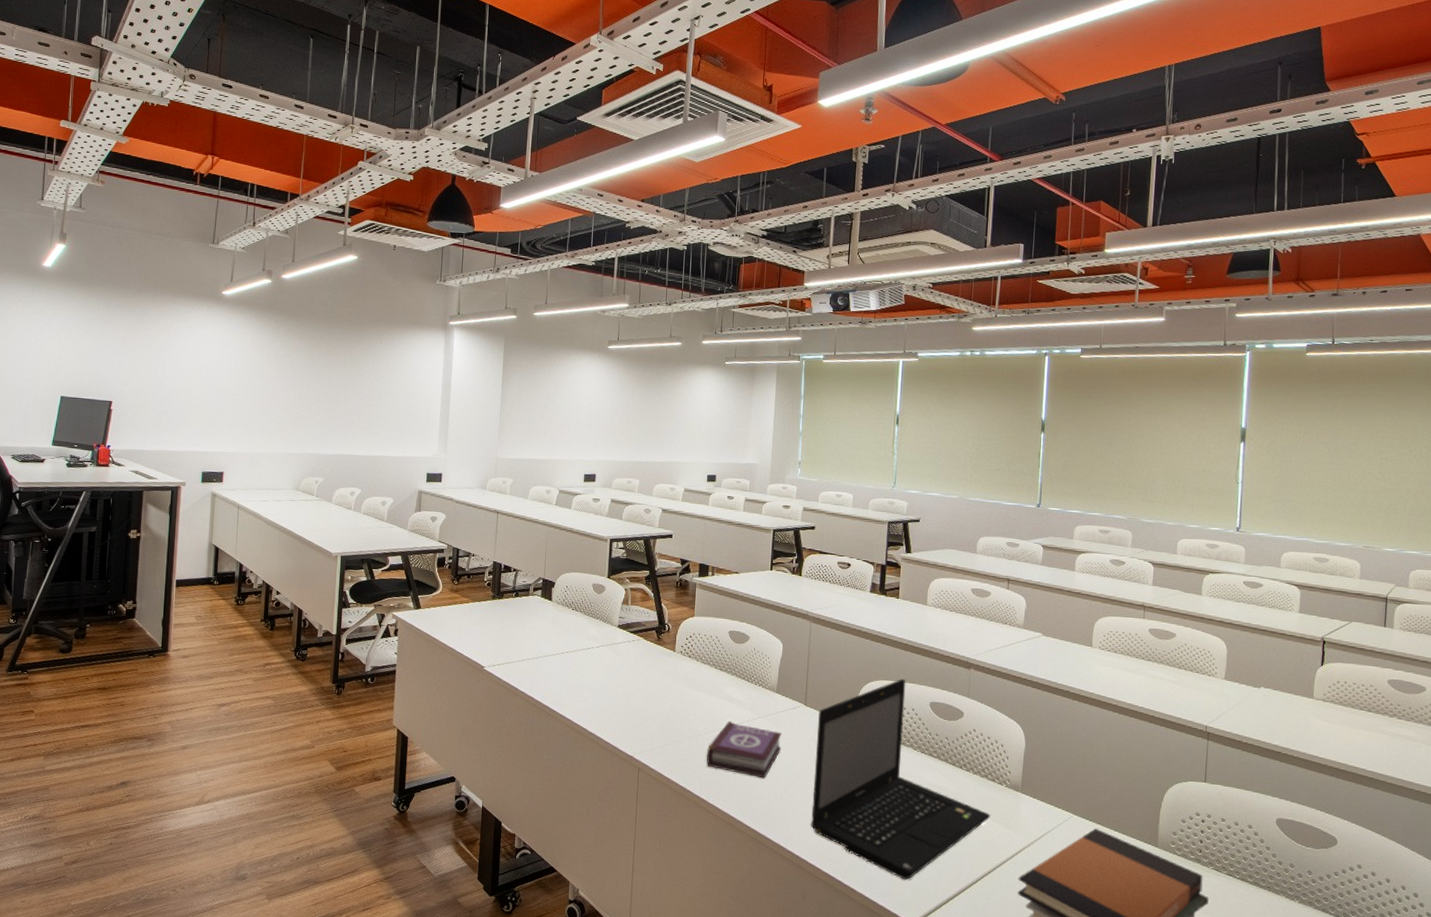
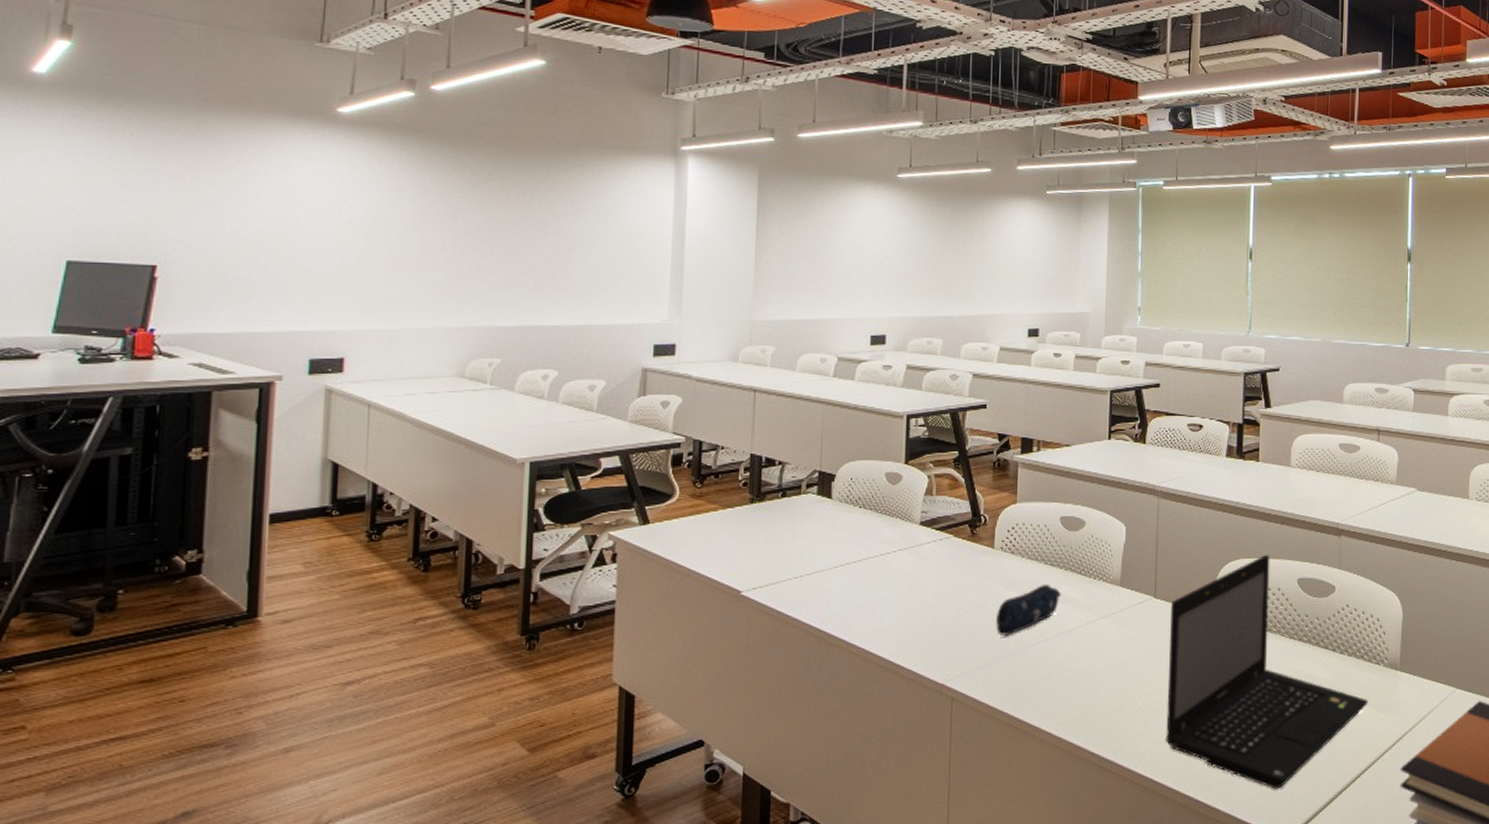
pencil case: none [675,685,728,724] -> present [996,585,1061,637]
book: present [706,721,782,779] -> none [1036,627,1128,692]

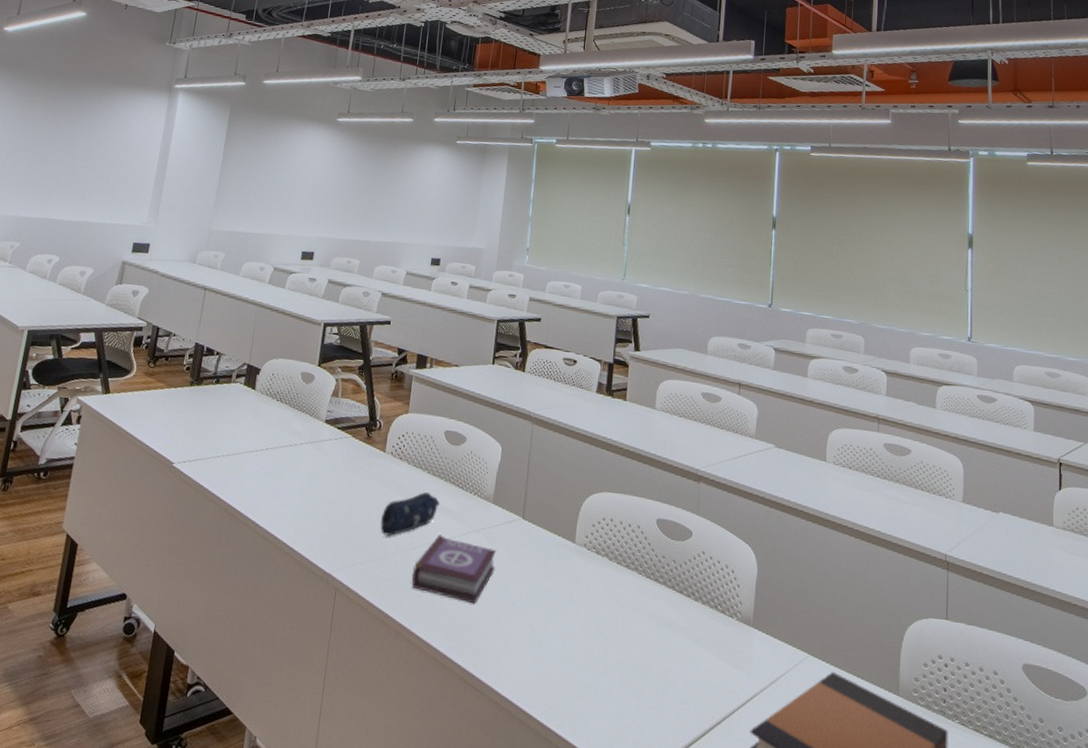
book: none [1036,627,1128,692] -> present [412,535,496,604]
laptop: present [1166,554,1369,789] -> none [524,491,721,731]

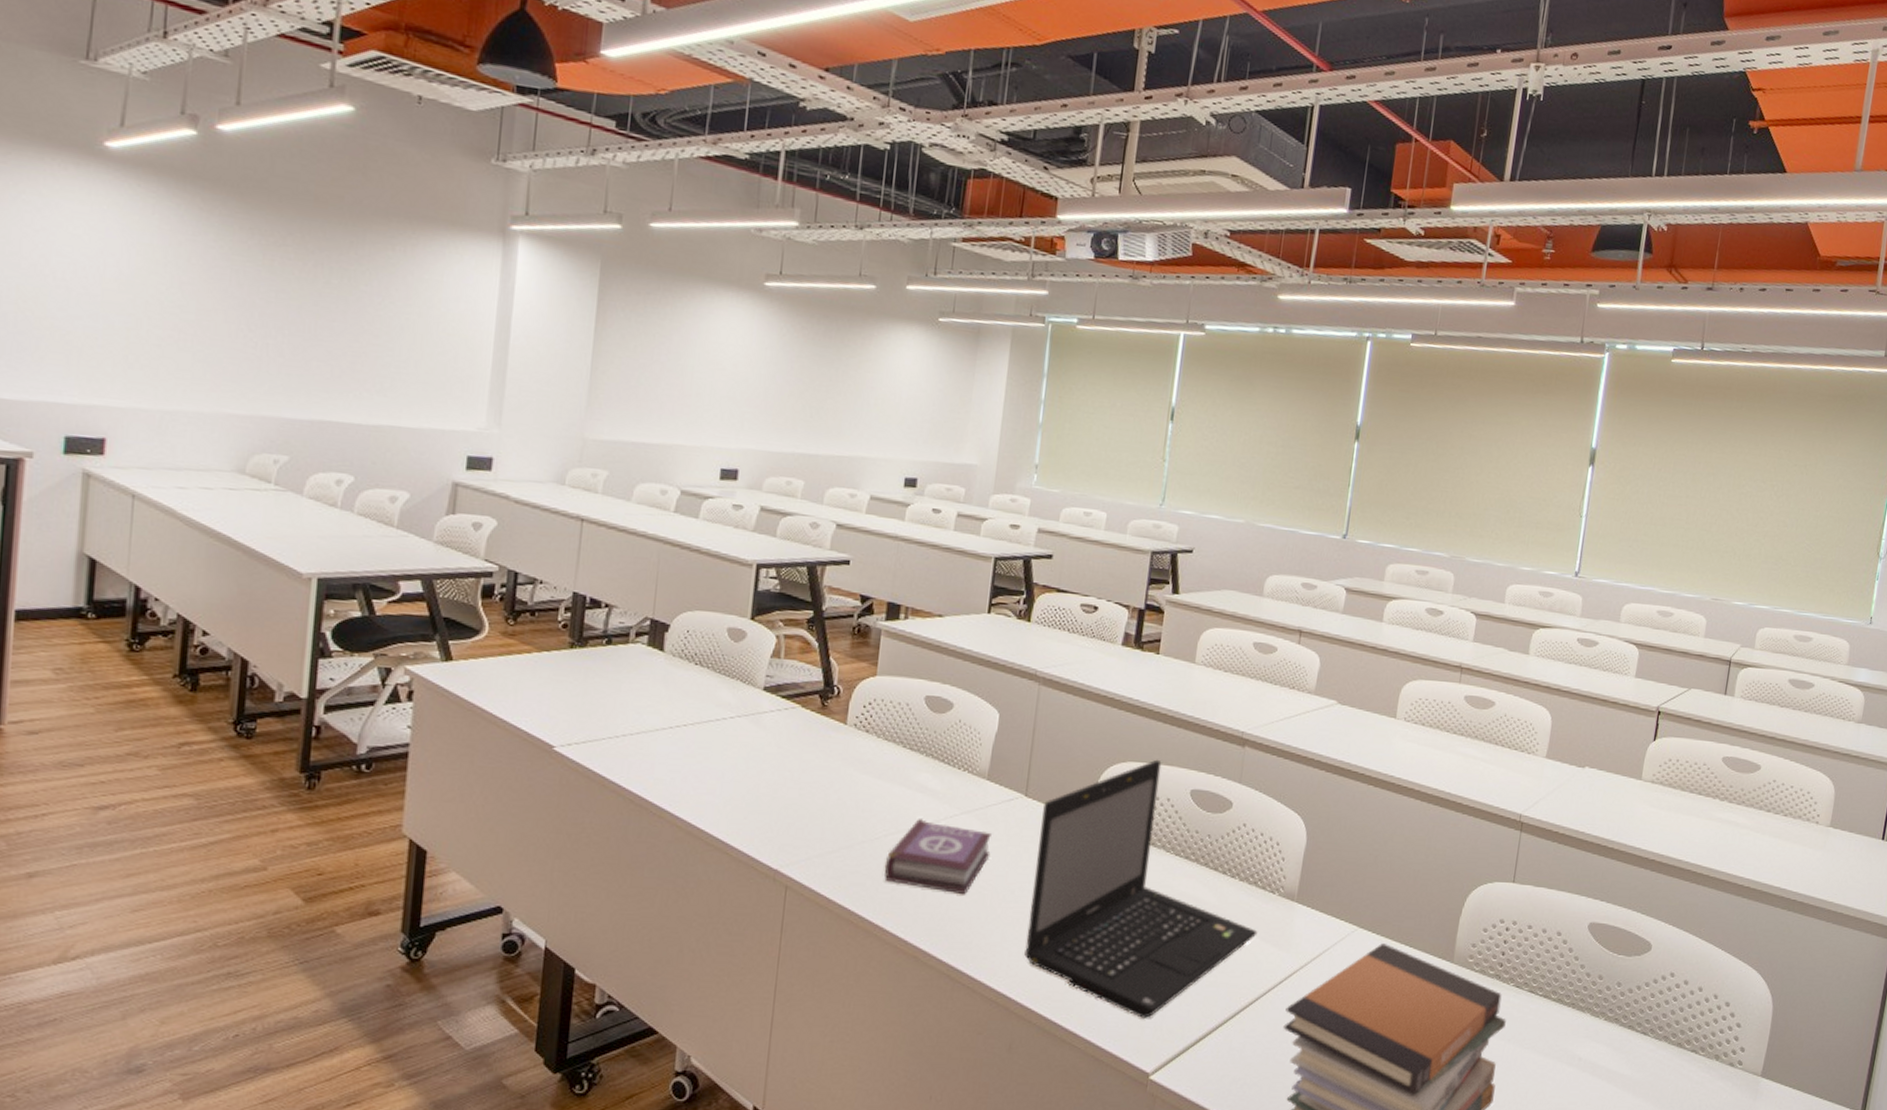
pencil case: present [380,492,440,537] -> none [842,770,919,824]
laptop: none [524,491,721,731] -> present [1024,759,1258,1018]

